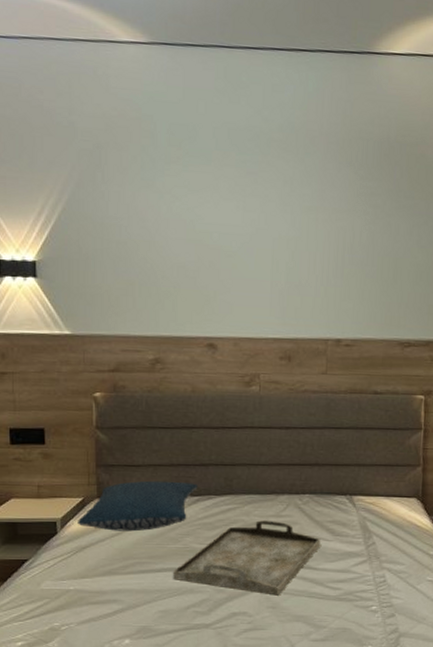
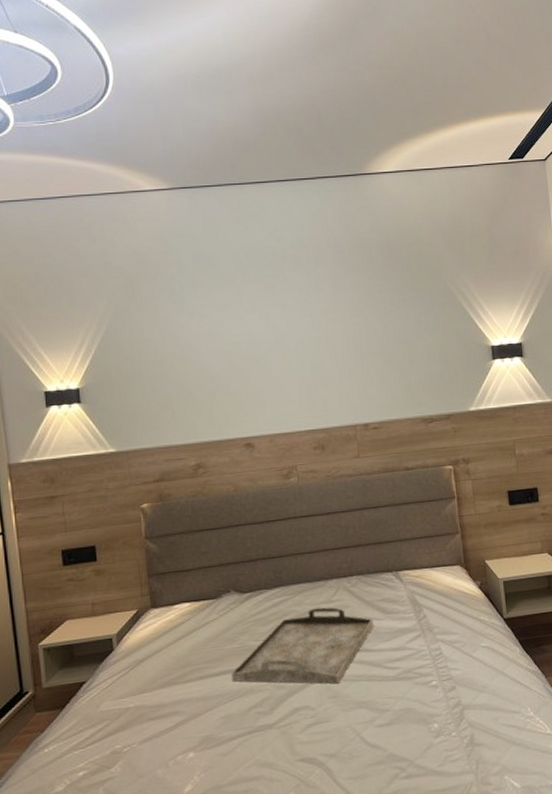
pillow: present [78,480,198,532] -> none [133,580,248,640]

